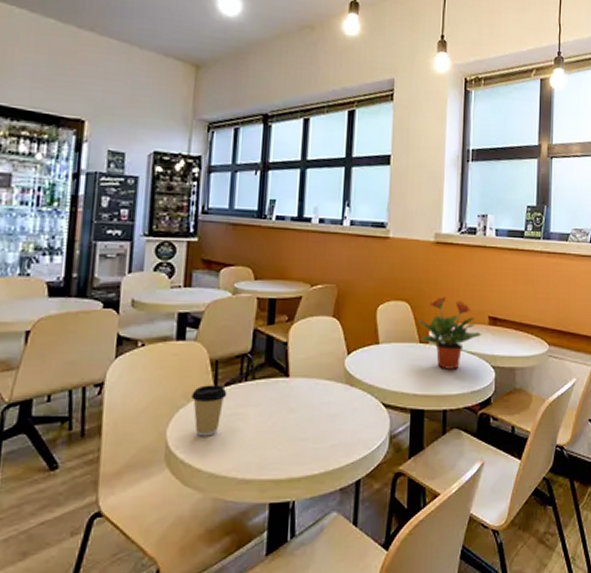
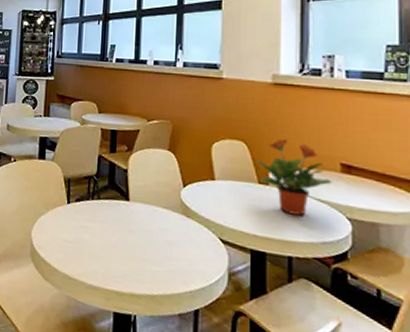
coffee cup: present [191,385,227,437] -> none [50,198,78,243]

